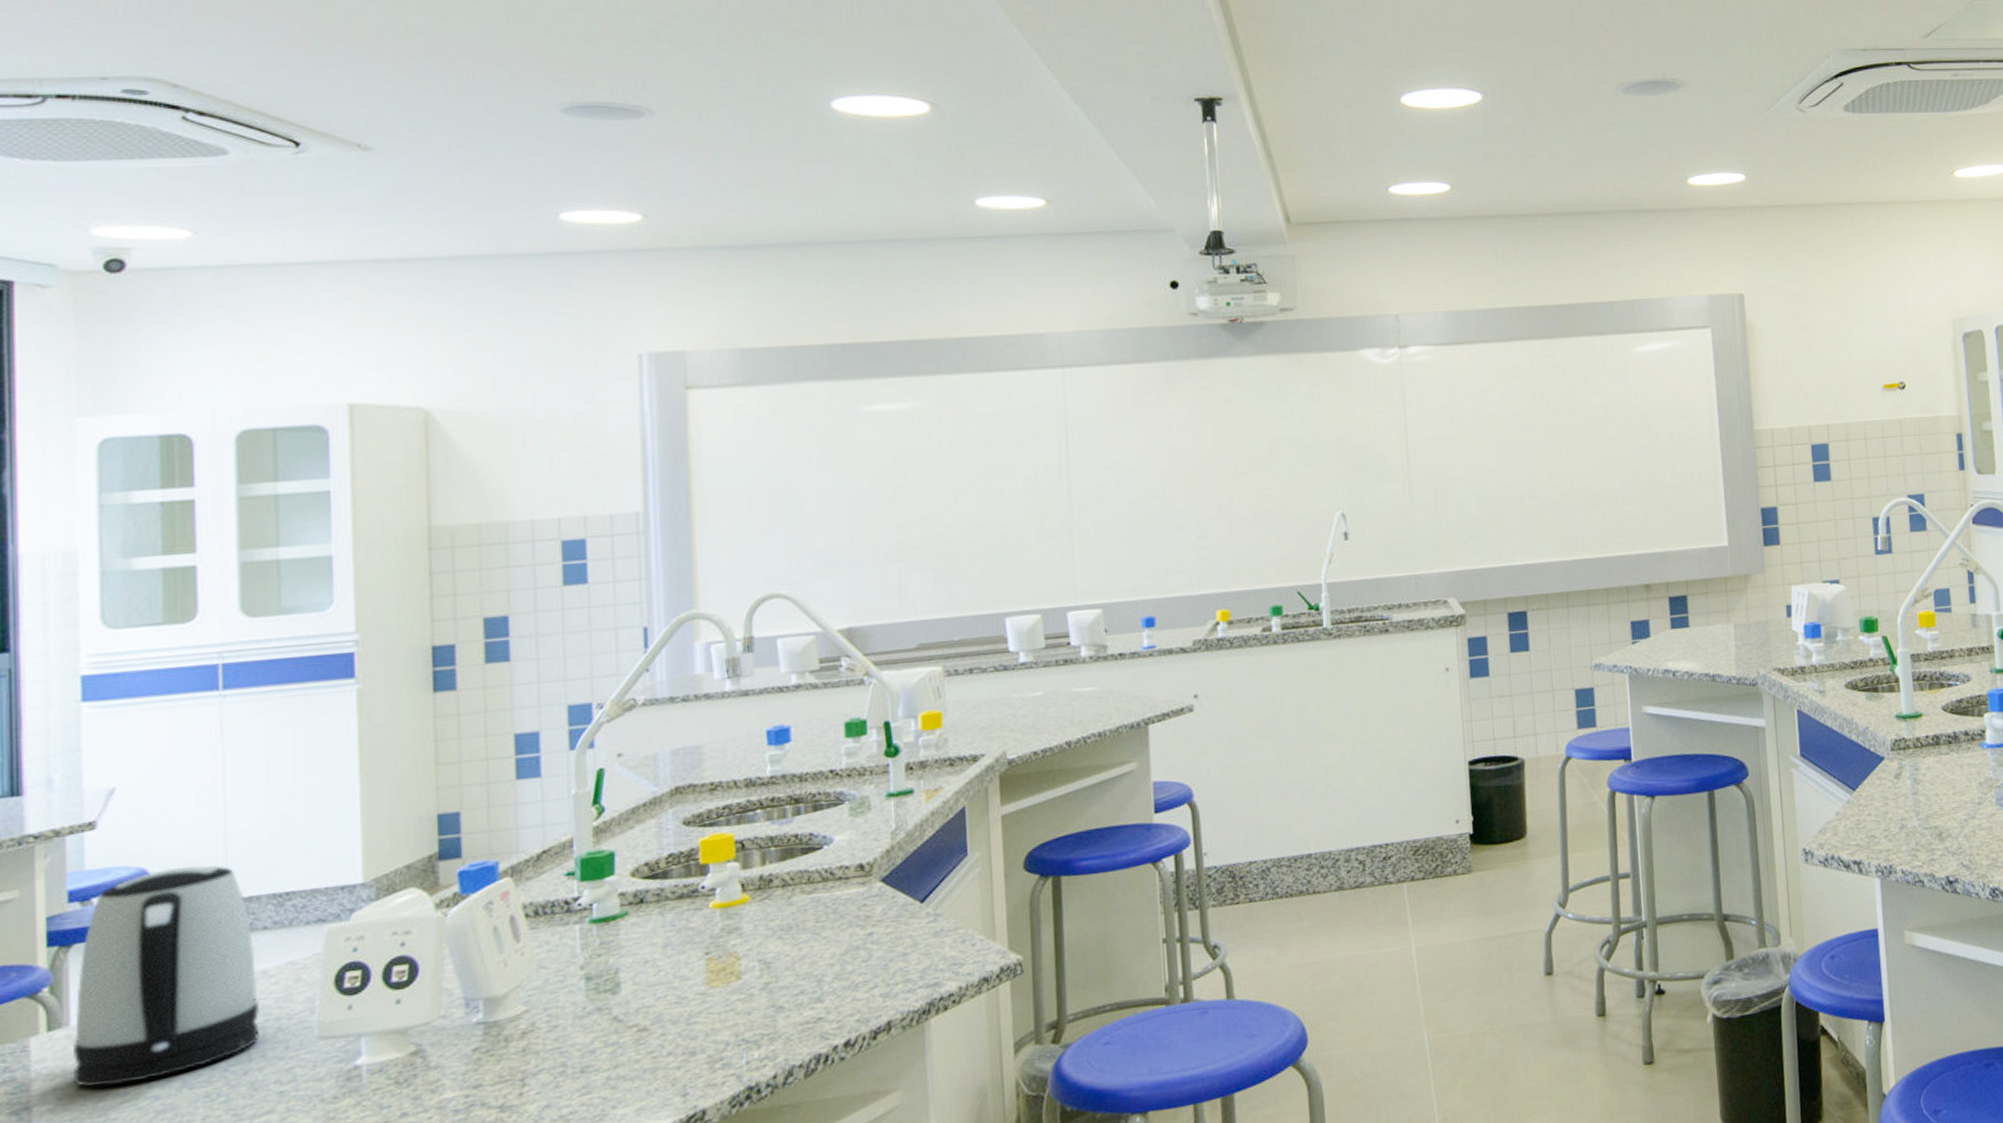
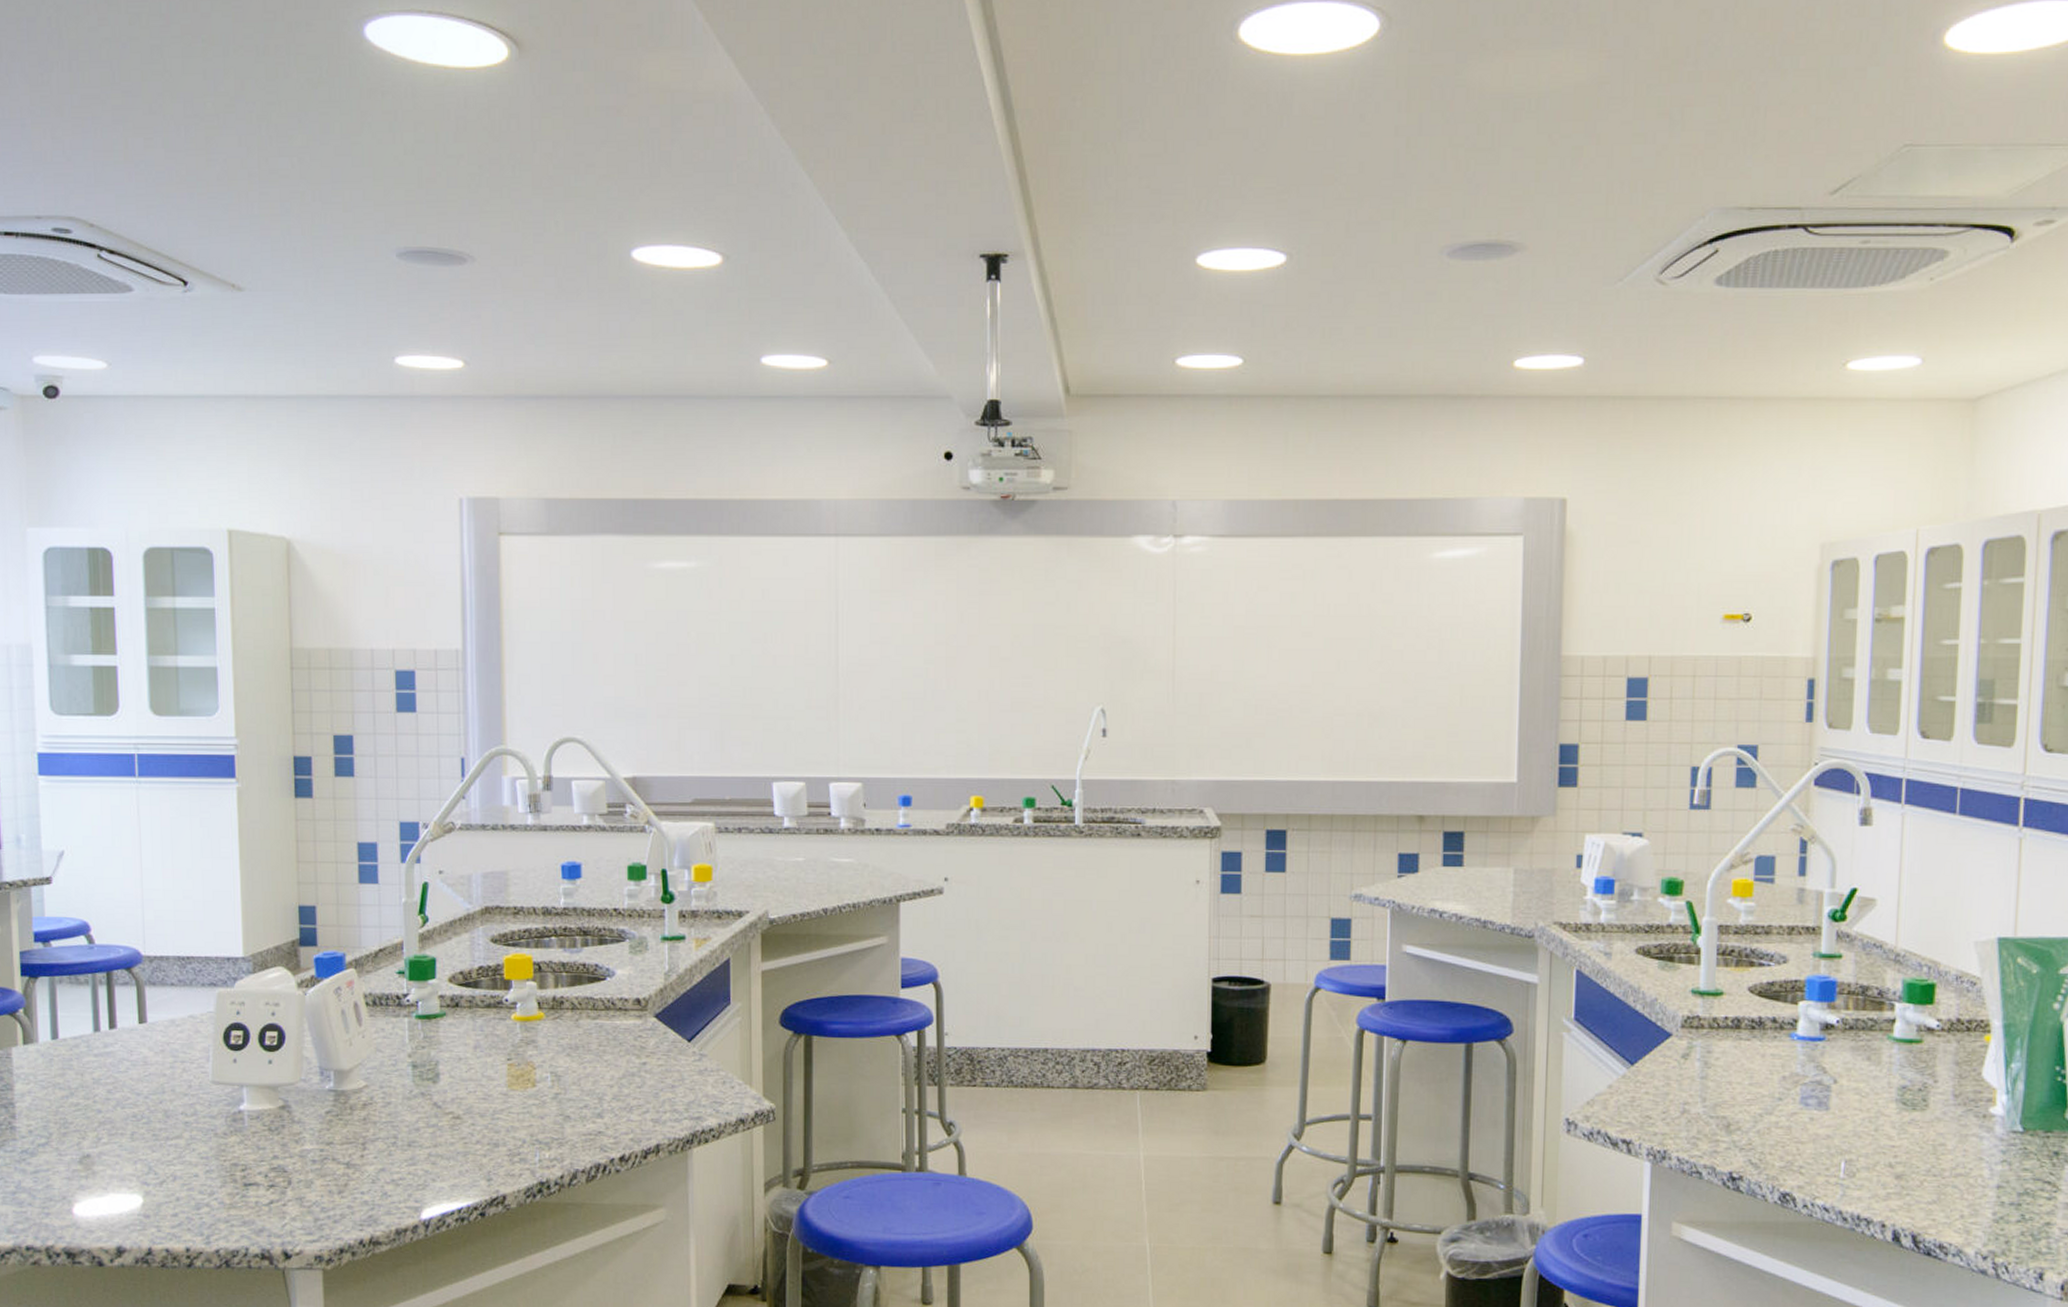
kettle: present [73,865,260,1088] -> none [41,923,170,1097]

